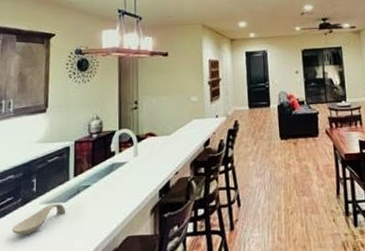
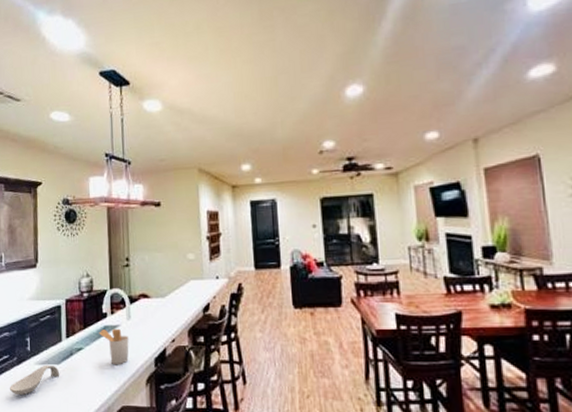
utensil holder: none [107,165,136,199] -> present [99,328,129,365]

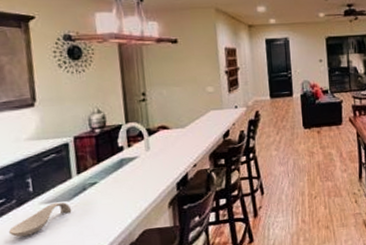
utensil holder: present [99,328,129,365] -> none [115,159,150,194]

